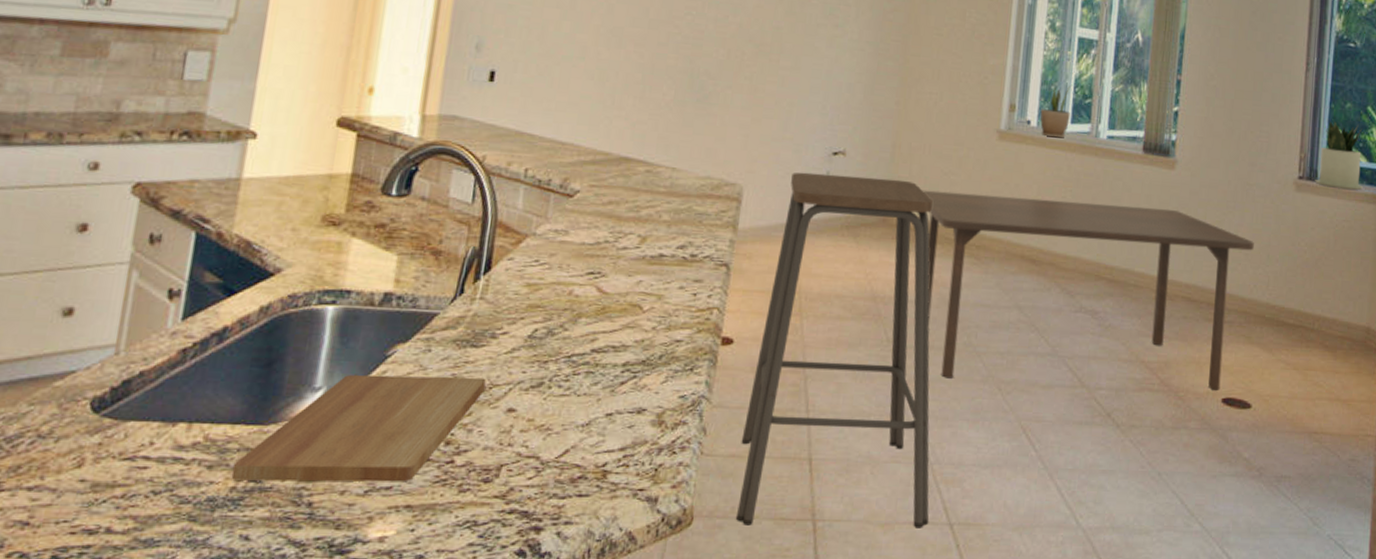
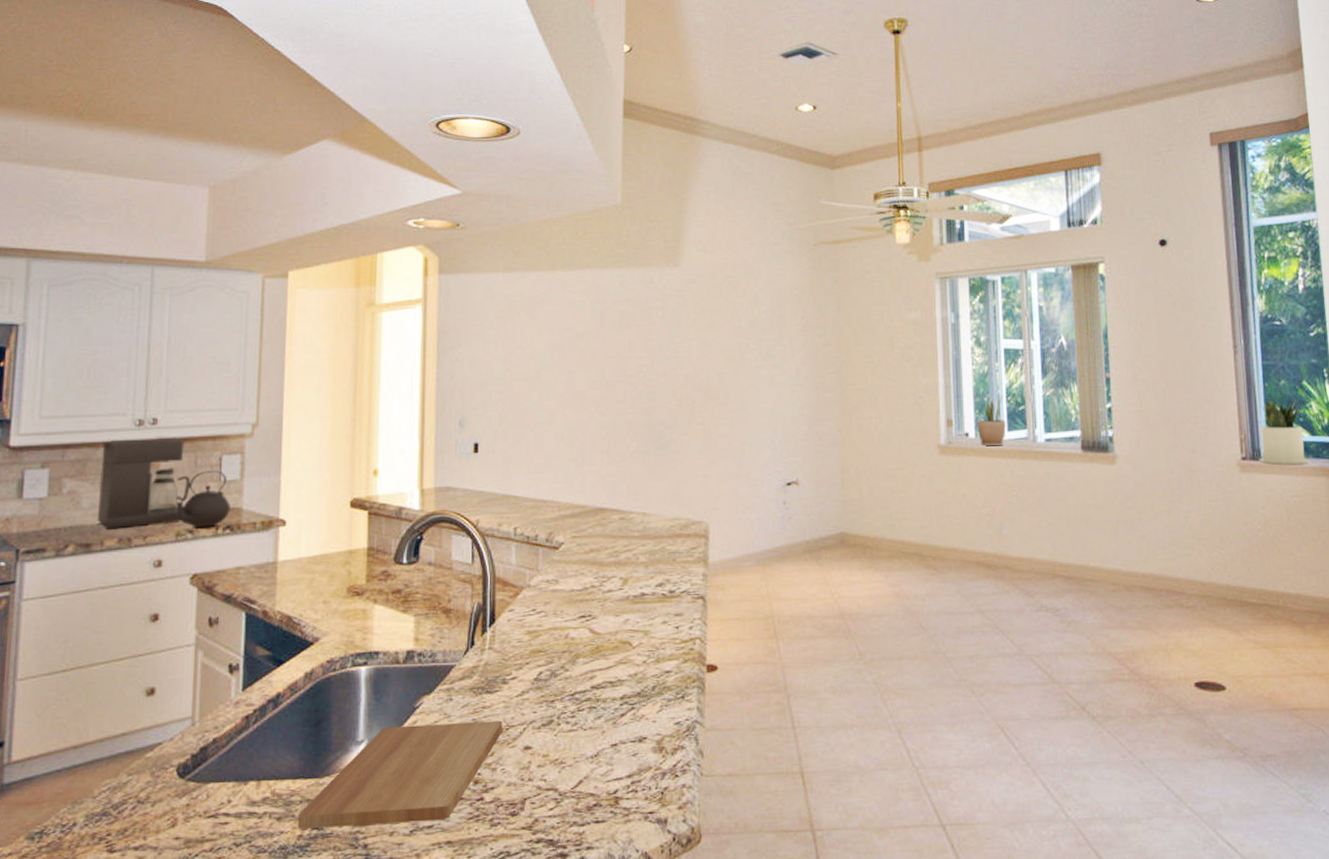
coffee maker: none [22,15,146,122] -> present [96,436,191,528]
kettle: none [123,66,192,132] -> present [176,470,230,528]
bar stool: present [735,172,933,528] -> none [736,502,922,840]
dining table: present [923,190,1254,390] -> none [875,502,1206,686]

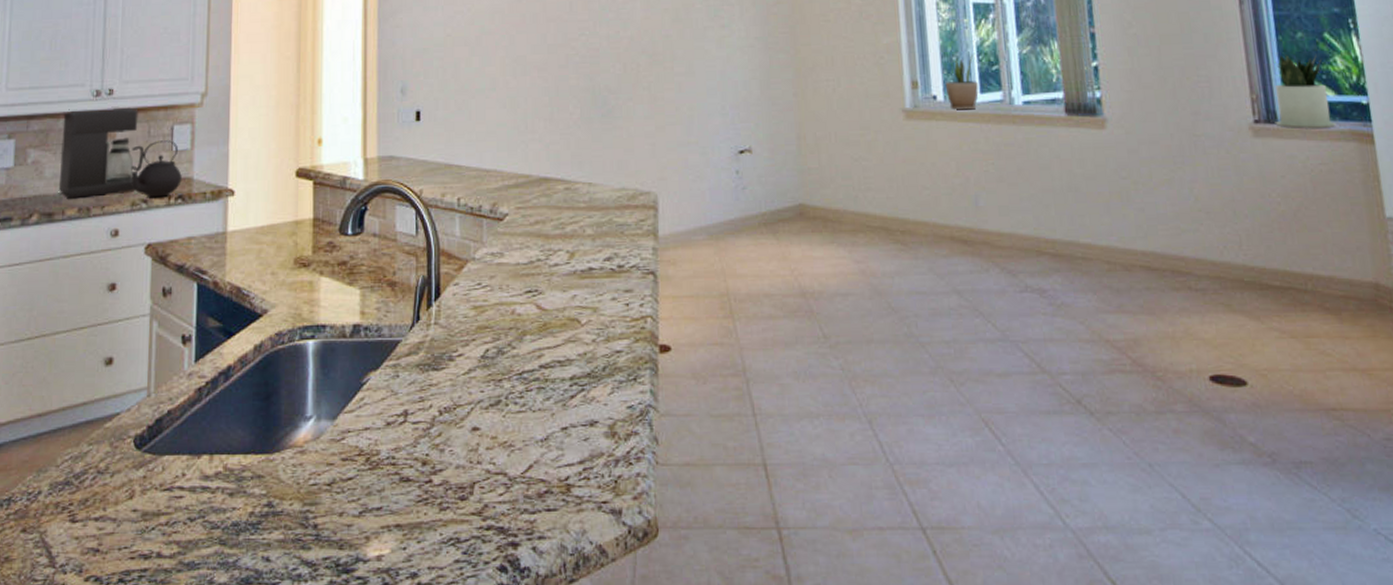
cutting board: present [297,720,502,829] -> none [249,399,450,506]

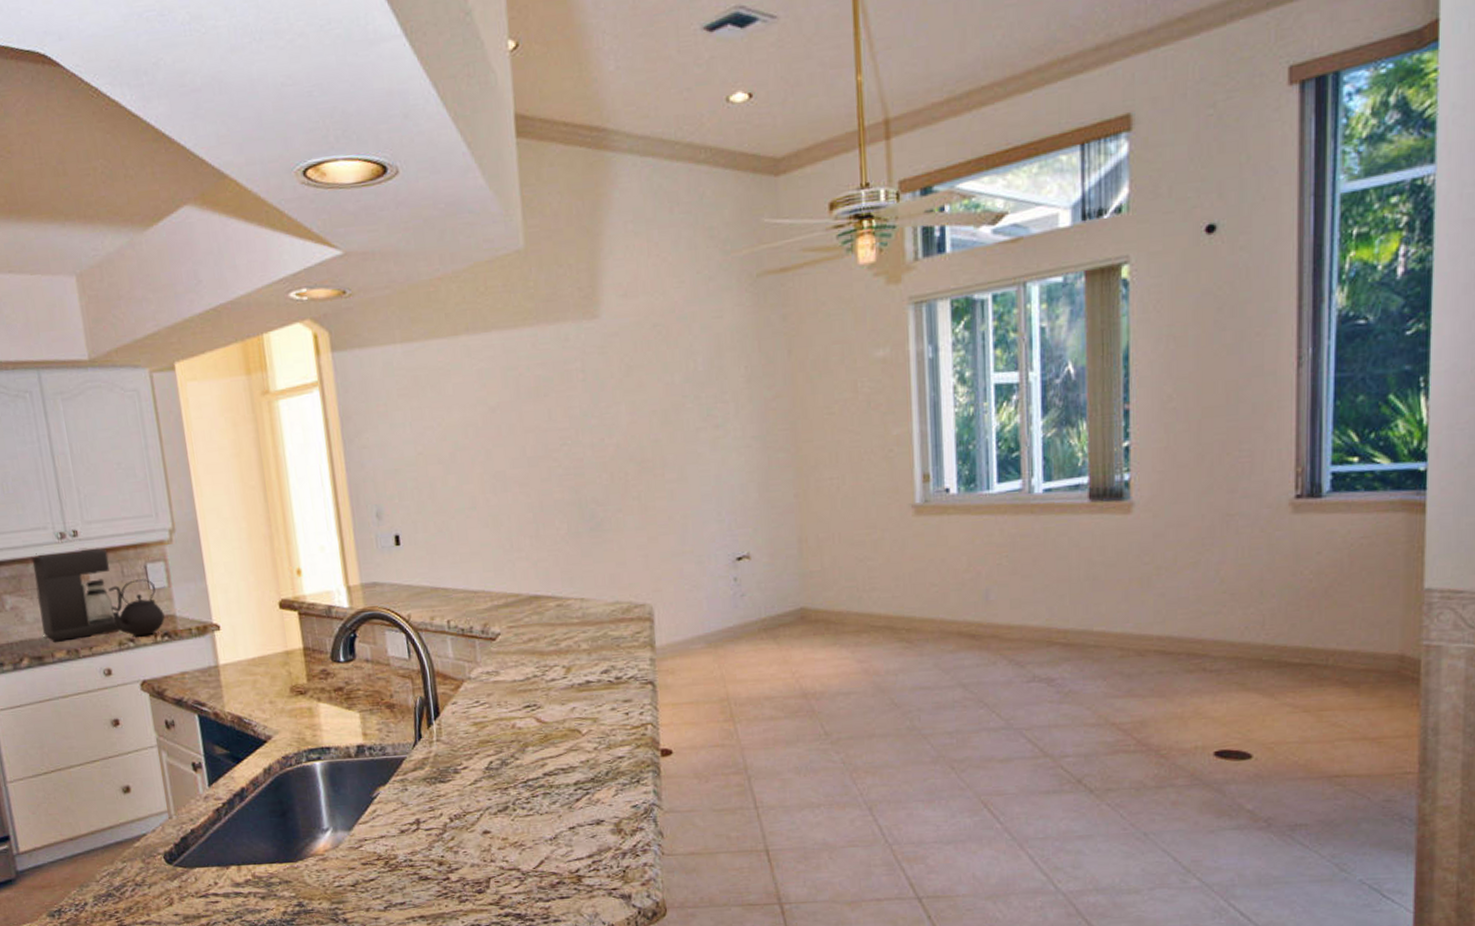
potted plant: present [945,54,979,110] -> none [959,441,995,503]
planter: present [1275,54,1337,130] -> none [1318,418,1386,503]

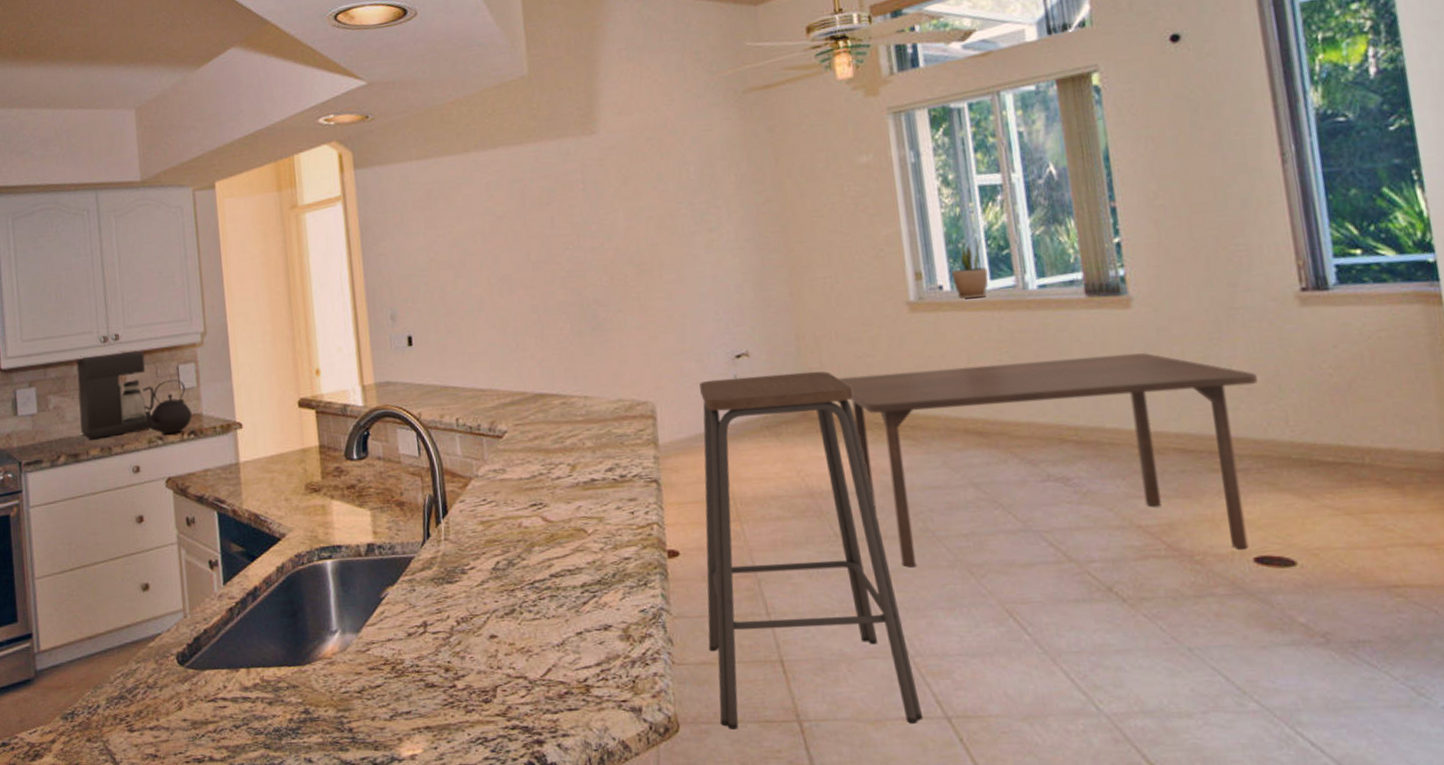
bar stool: none [697,574,896,913] -> present [699,371,924,730]
dining table: none [839,558,1241,763] -> present [839,352,1258,568]
potted plant: none [959,441,995,503] -> present [951,239,989,300]

